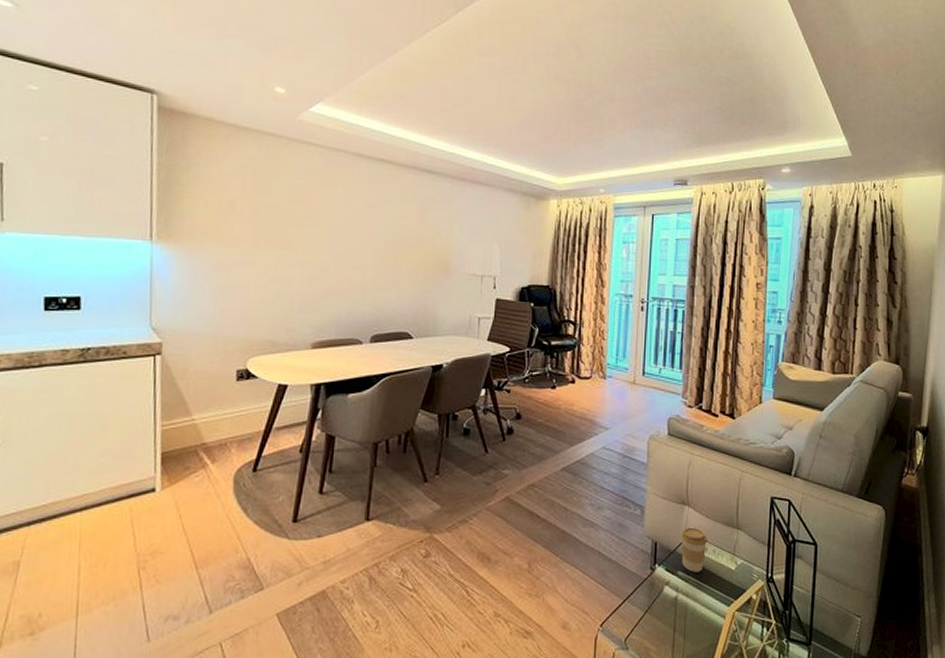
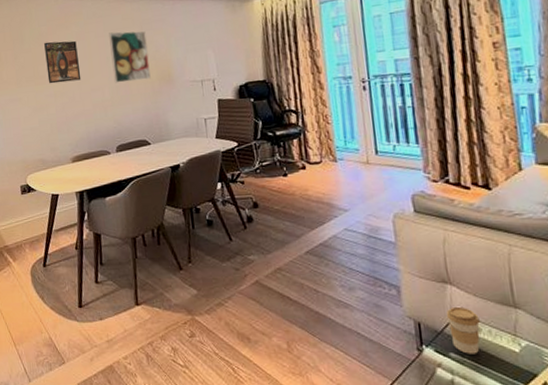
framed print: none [295,199,340,253] -> present [44,40,82,84]
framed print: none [380,203,427,265] -> present [109,31,151,83]

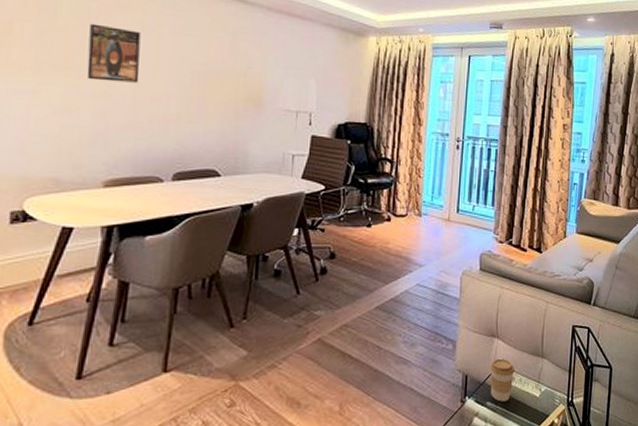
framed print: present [109,31,151,83] -> none [185,32,239,99]

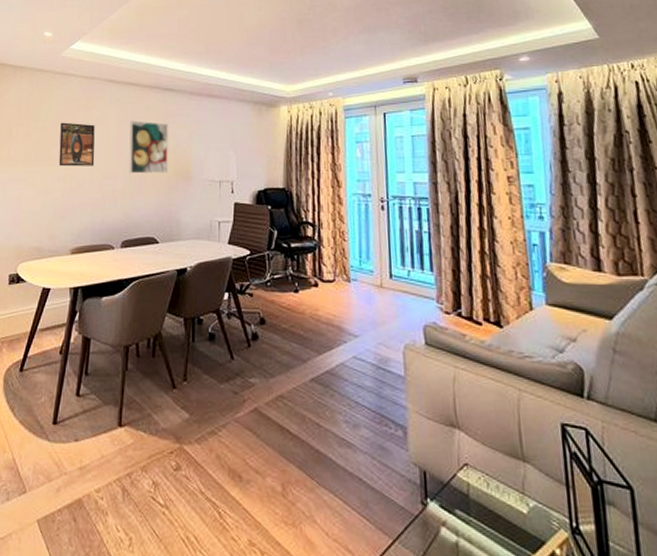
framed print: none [185,32,239,99] -> present [129,121,168,174]
coffee cup: present [489,358,515,402] -> none [453,455,488,513]

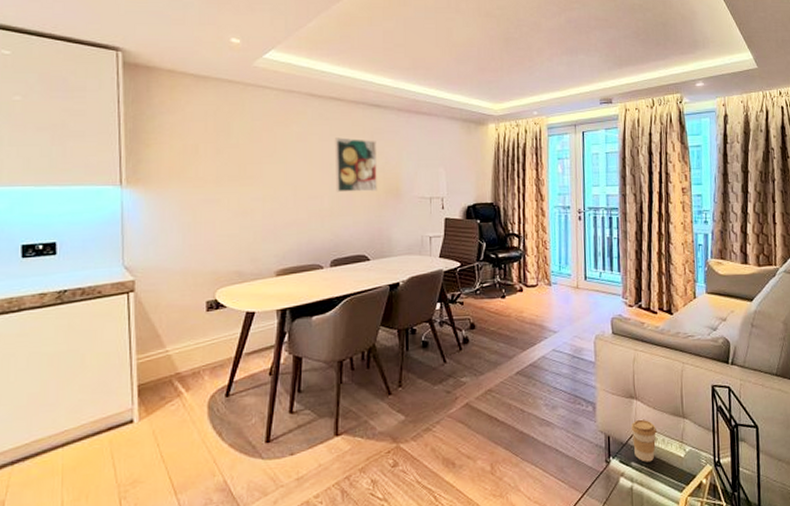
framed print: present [58,122,95,167] -> none [256,139,298,186]
coffee cup: none [453,455,488,513] -> present [631,419,656,462]

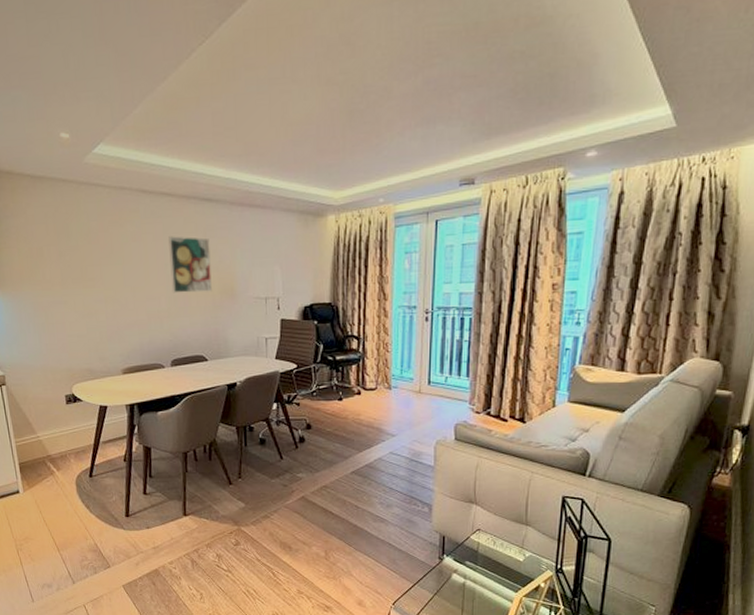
coffee cup: present [631,419,656,462] -> none [468,523,495,563]

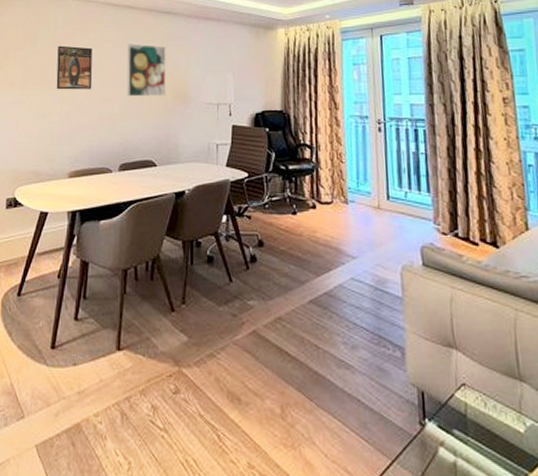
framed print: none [94,240,136,288] -> present [56,45,93,90]

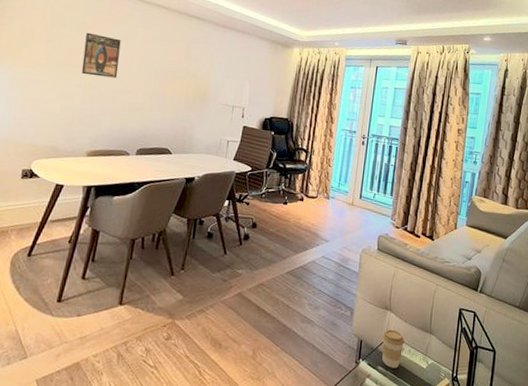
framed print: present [126,44,166,97] -> none [150,41,192,94]
coffee cup: none [450,375,485,433] -> present [382,329,405,368]

